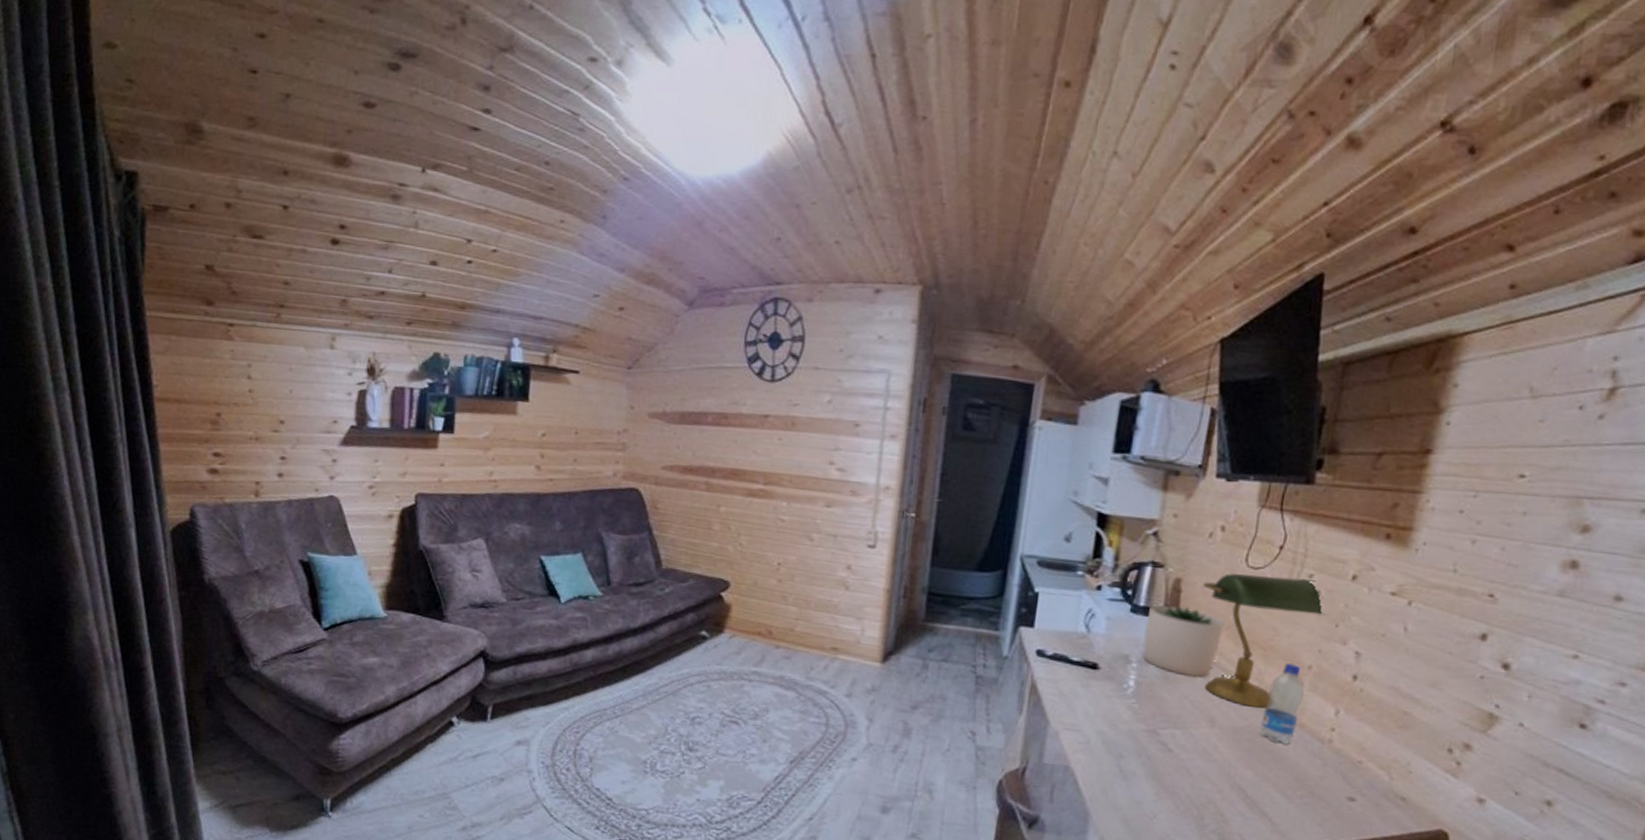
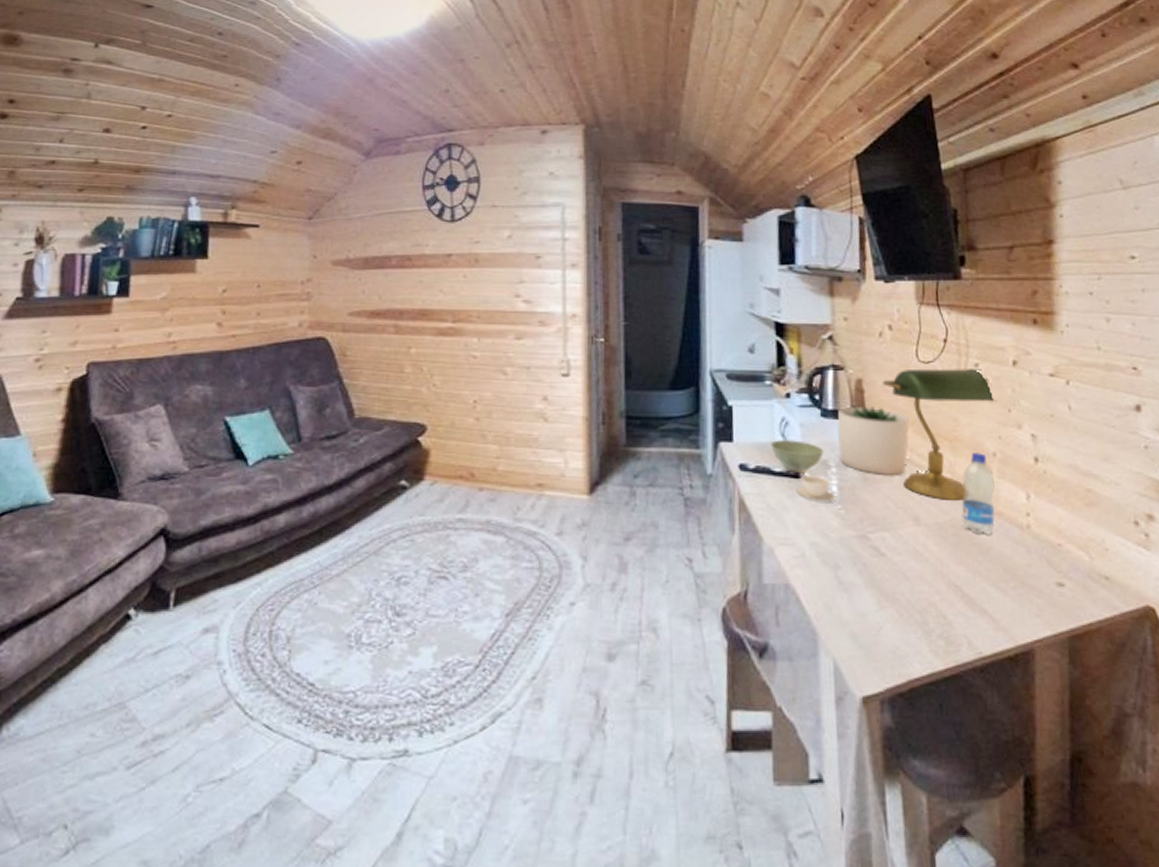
bowl: none [1072,630,1128,666] -> present [771,440,824,474]
teacup: none [1090,667,1131,695] -> present [795,475,835,502]

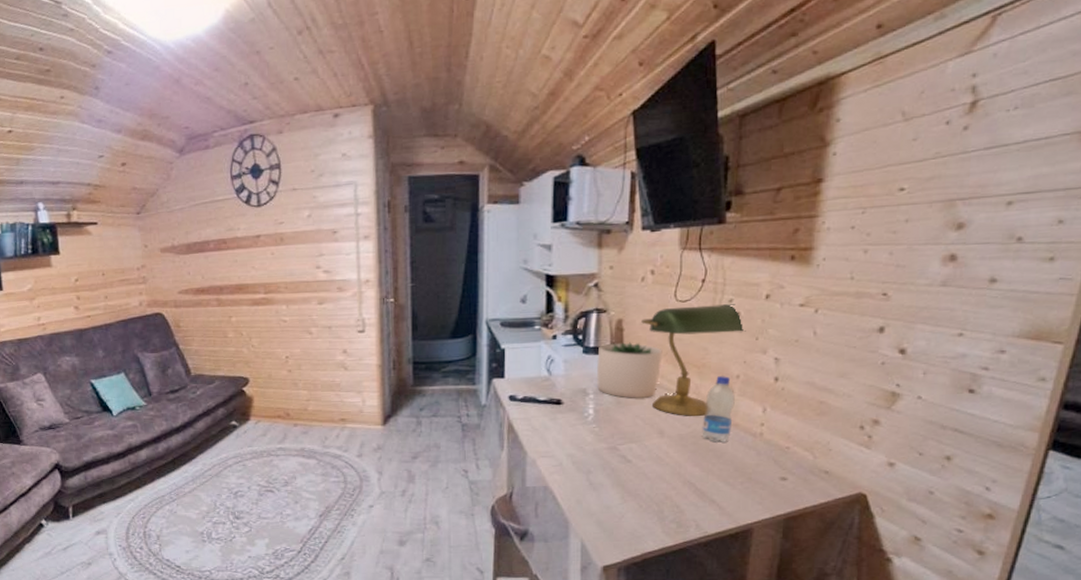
bowl: present [771,440,824,474] -> none [537,374,584,401]
teacup: present [795,475,835,502] -> none [557,402,591,422]

